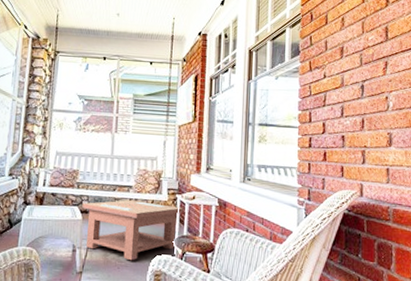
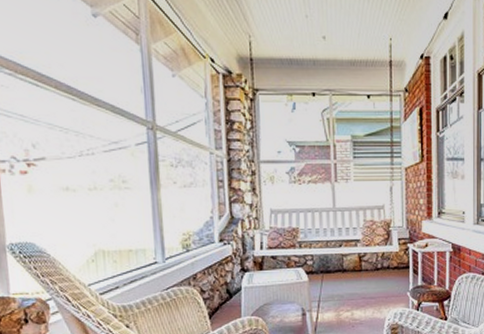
coffee table: present [82,199,184,261] -> none [307,254,417,318]

